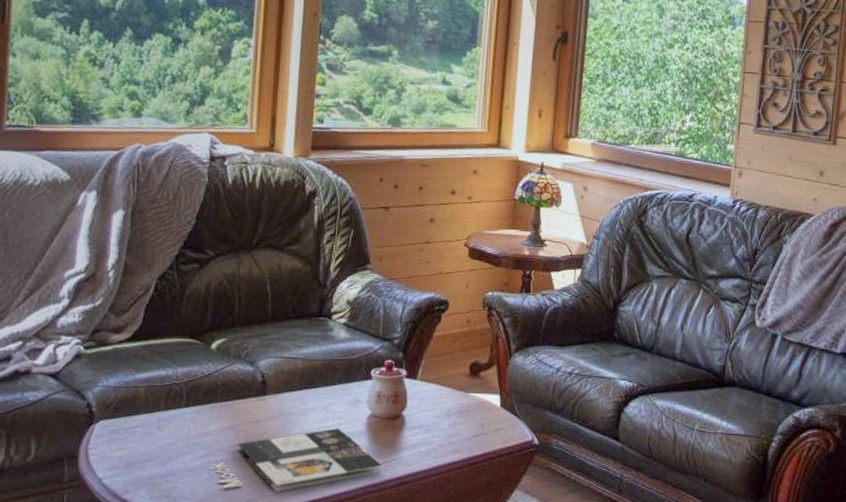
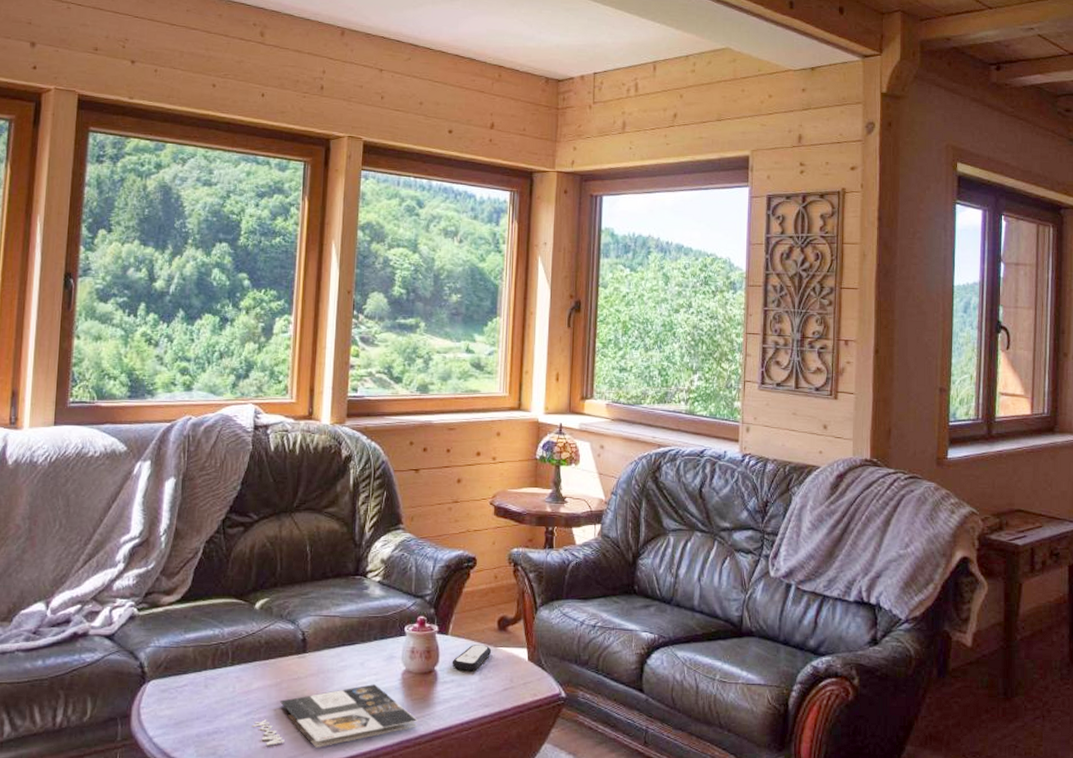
remote control: none [420,390,463,416] -> present [452,645,492,671]

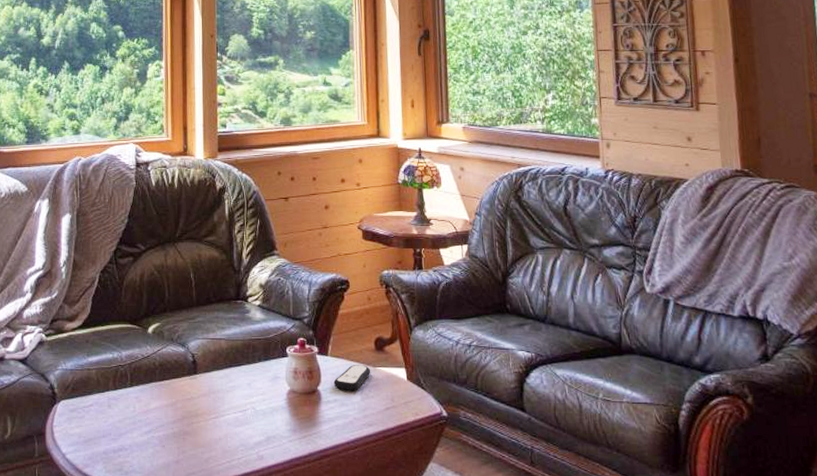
magazine: present [252,684,418,747] -> none [153,404,306,465]

